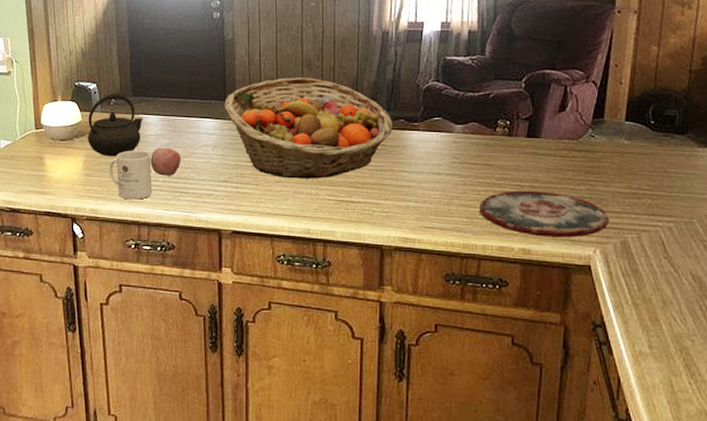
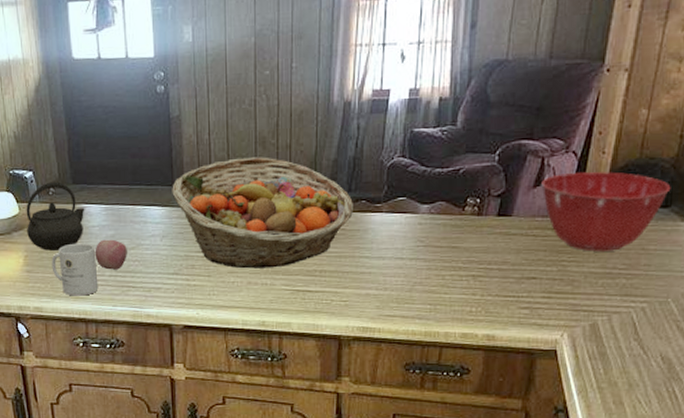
plate: present [480,191,609,238] -> none [444,274,579,322]
mixing bowl: none [565,100,686,173] -> present [541,172,671,252]

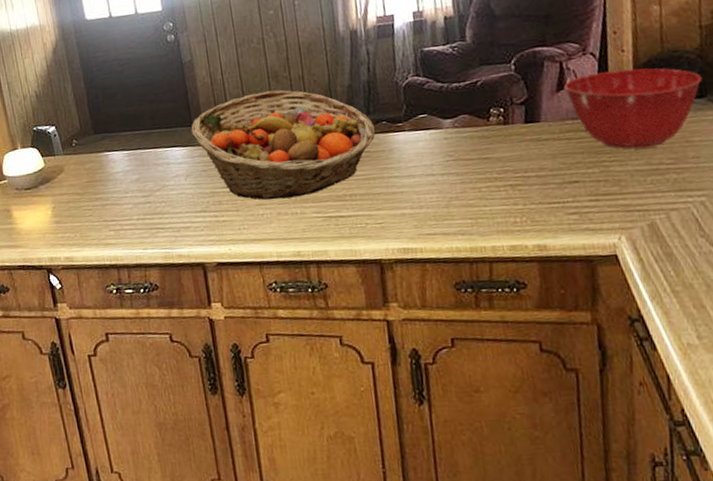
kettle: present [26,181,85,251] -> none [51,133,108,201]
mug: present [51,243,99,296] -> none [79,189,128,243]
apple: present [95,239,127,270] -> none [120,183,153,214]

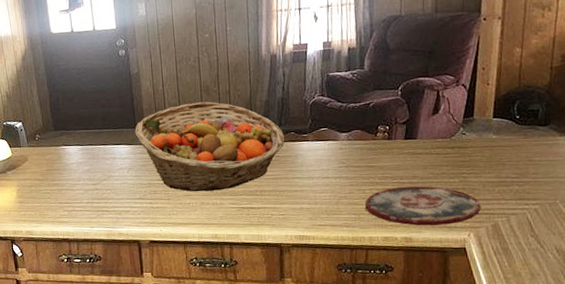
plate: none [482,179,631,230] -> present [365,186,481,226]
mixing bowl: present [564,68,703,149] -> none [439,99,548,165]

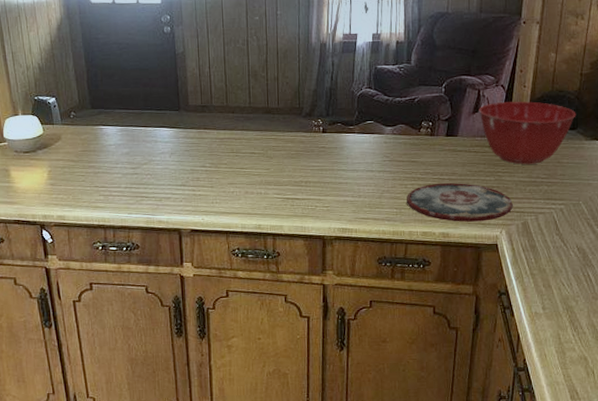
fruit basket: present [135,101,285,192] -> none [178,87,332,181]
mixing bowl: none [439,99,548,165] -> present [479,101,576,165]

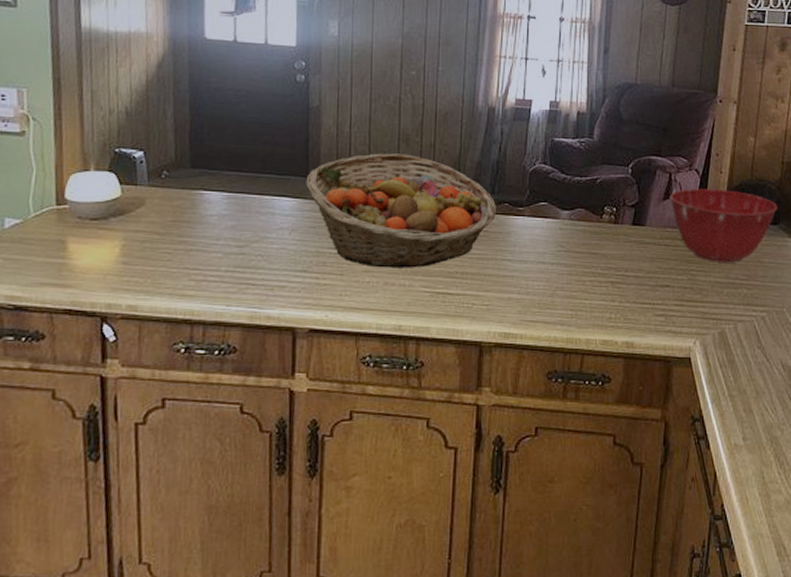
fruit basket: none [178,87,332,181] -> present [306,153,497,268]
plate: present [407,183,513,222] -> none [584,282,708,329]

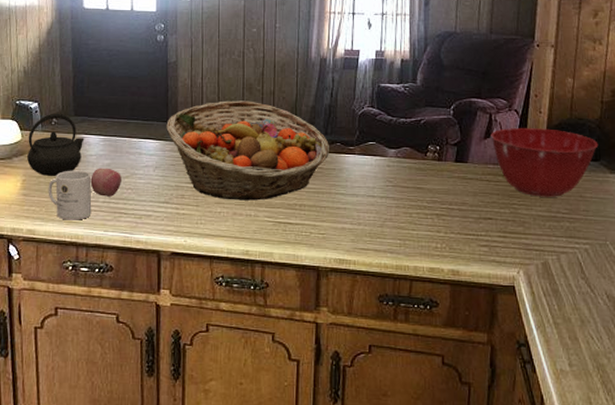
kettle: none [128,164,203,240] -> present [27,113,85,176]
mug: none [155,233,212,293] -> present [48,170,92,220]
apple: none [210,230,249,265] -> present [90,168,122,197]

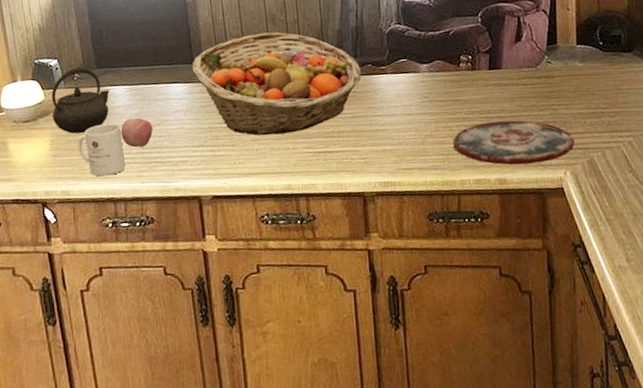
plate: none [412,214,531,259] -> present [453,120,575,165]
mixing bowl: present [491,128,599,197] -> none [521,25,630,95]

